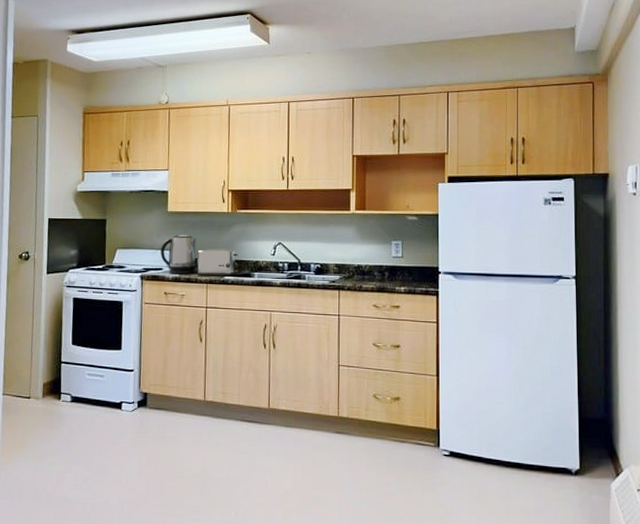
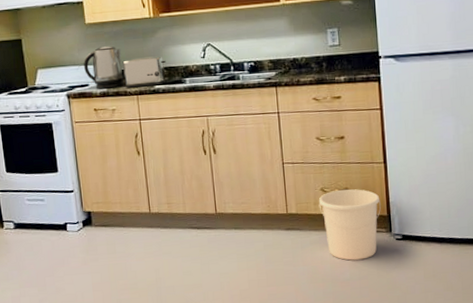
bucket: none [370,398,430,473] -> present [318,189,381,261]

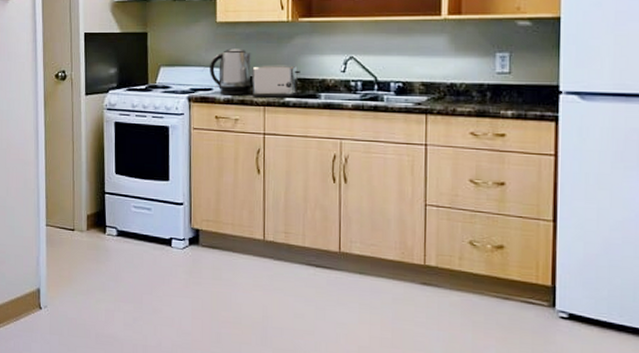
bucket: present [318,189,381,261] -> none [464,246,544,336]

